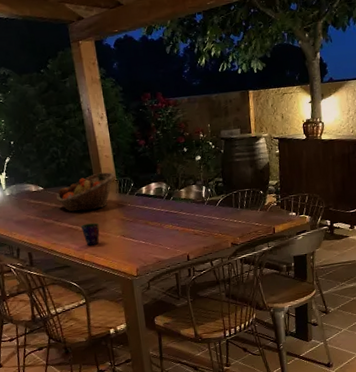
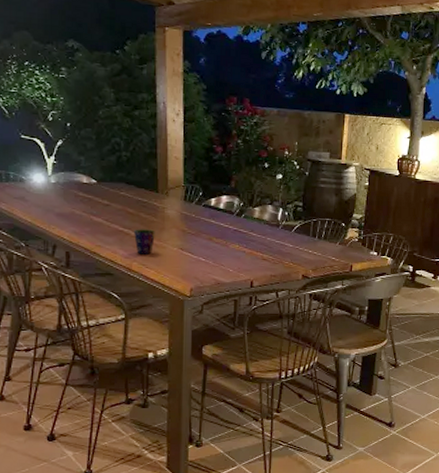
fruit basket: present [56,172,116,212] -> none [110,174,184,216]

